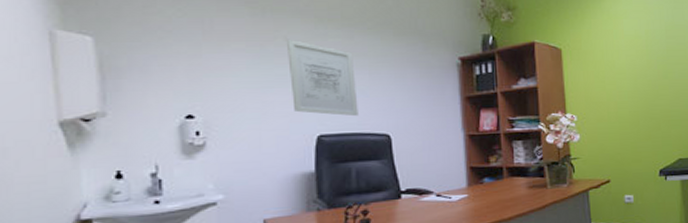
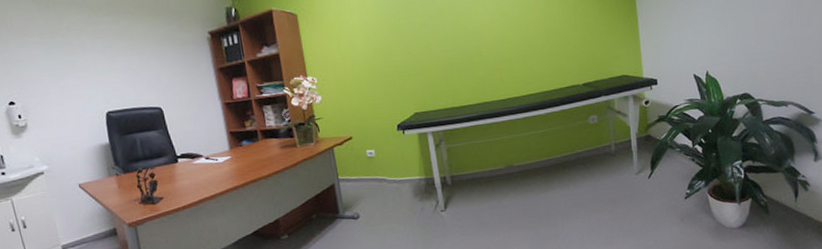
wall art: present [287,39,358,117] -> none [69,29,135,94]

